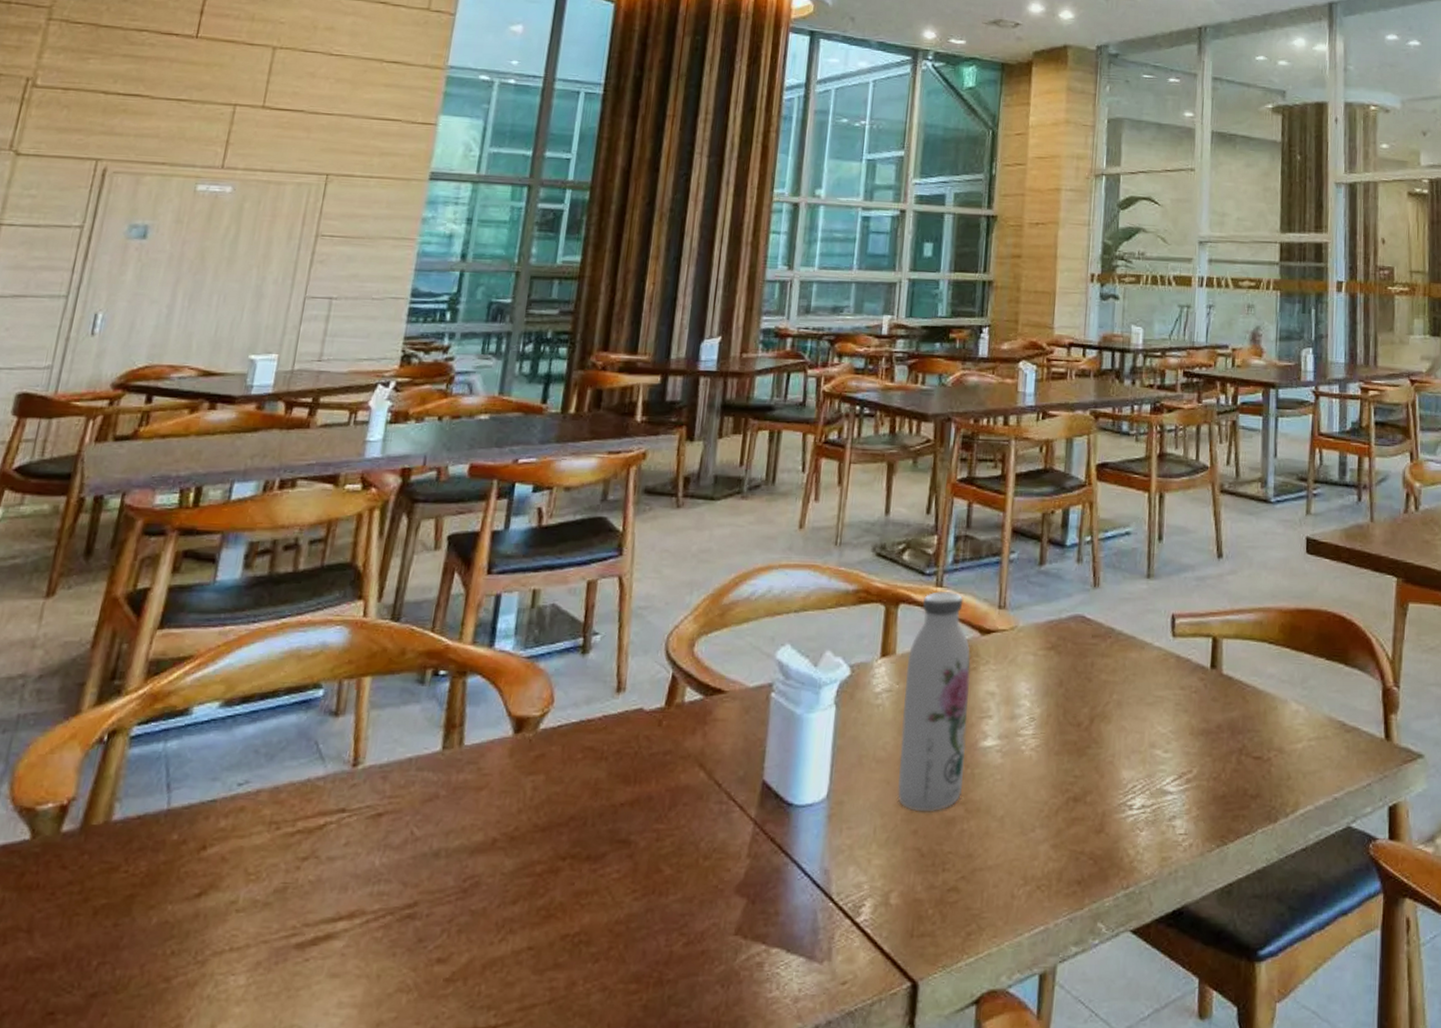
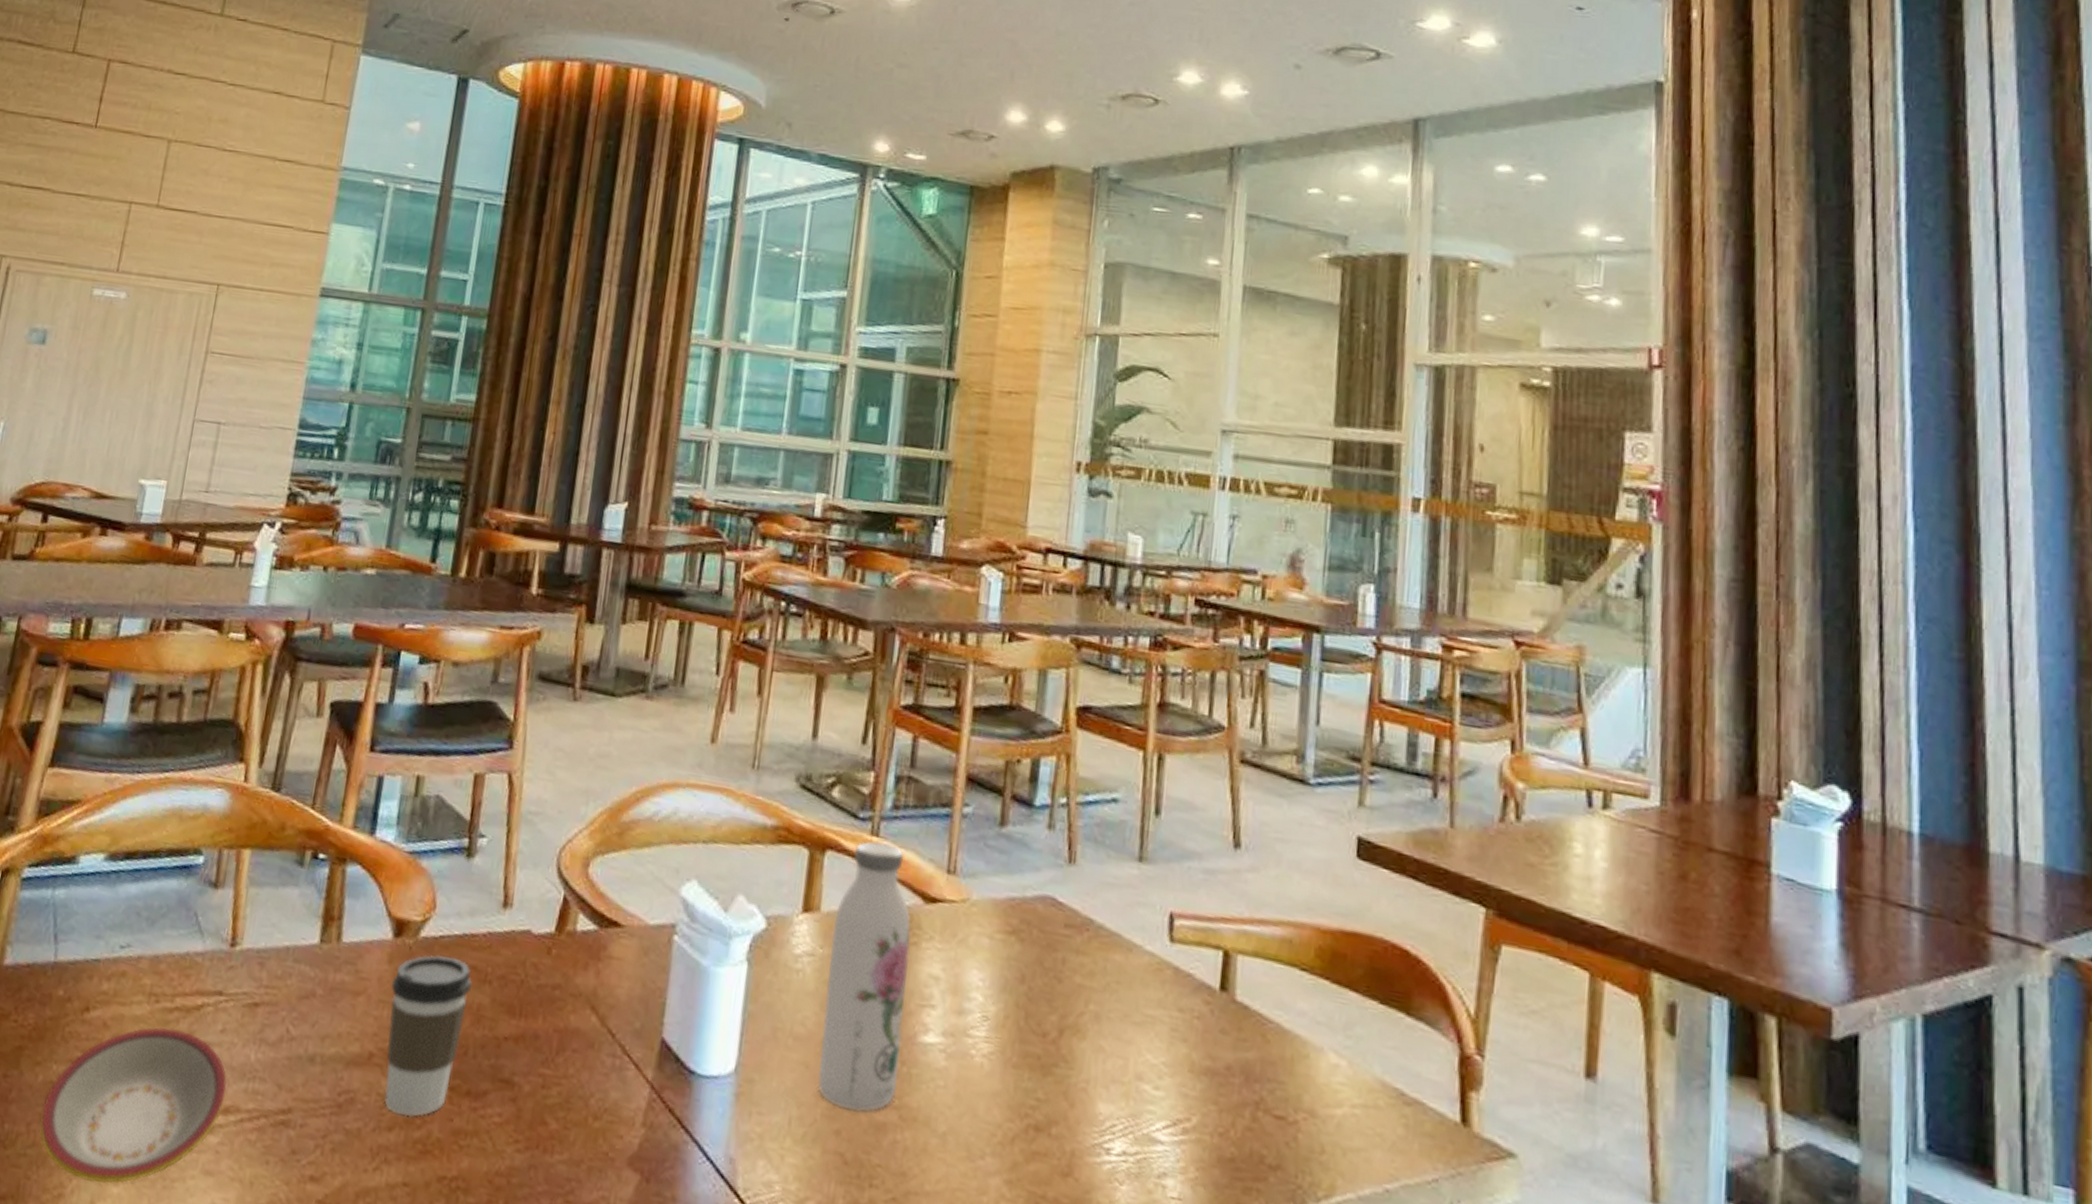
plate: none [154,849,352,1007] -> present [39,1027,227,1184]
coffee cup: none [508,742,589,889] -> present [384,954,472,1118]

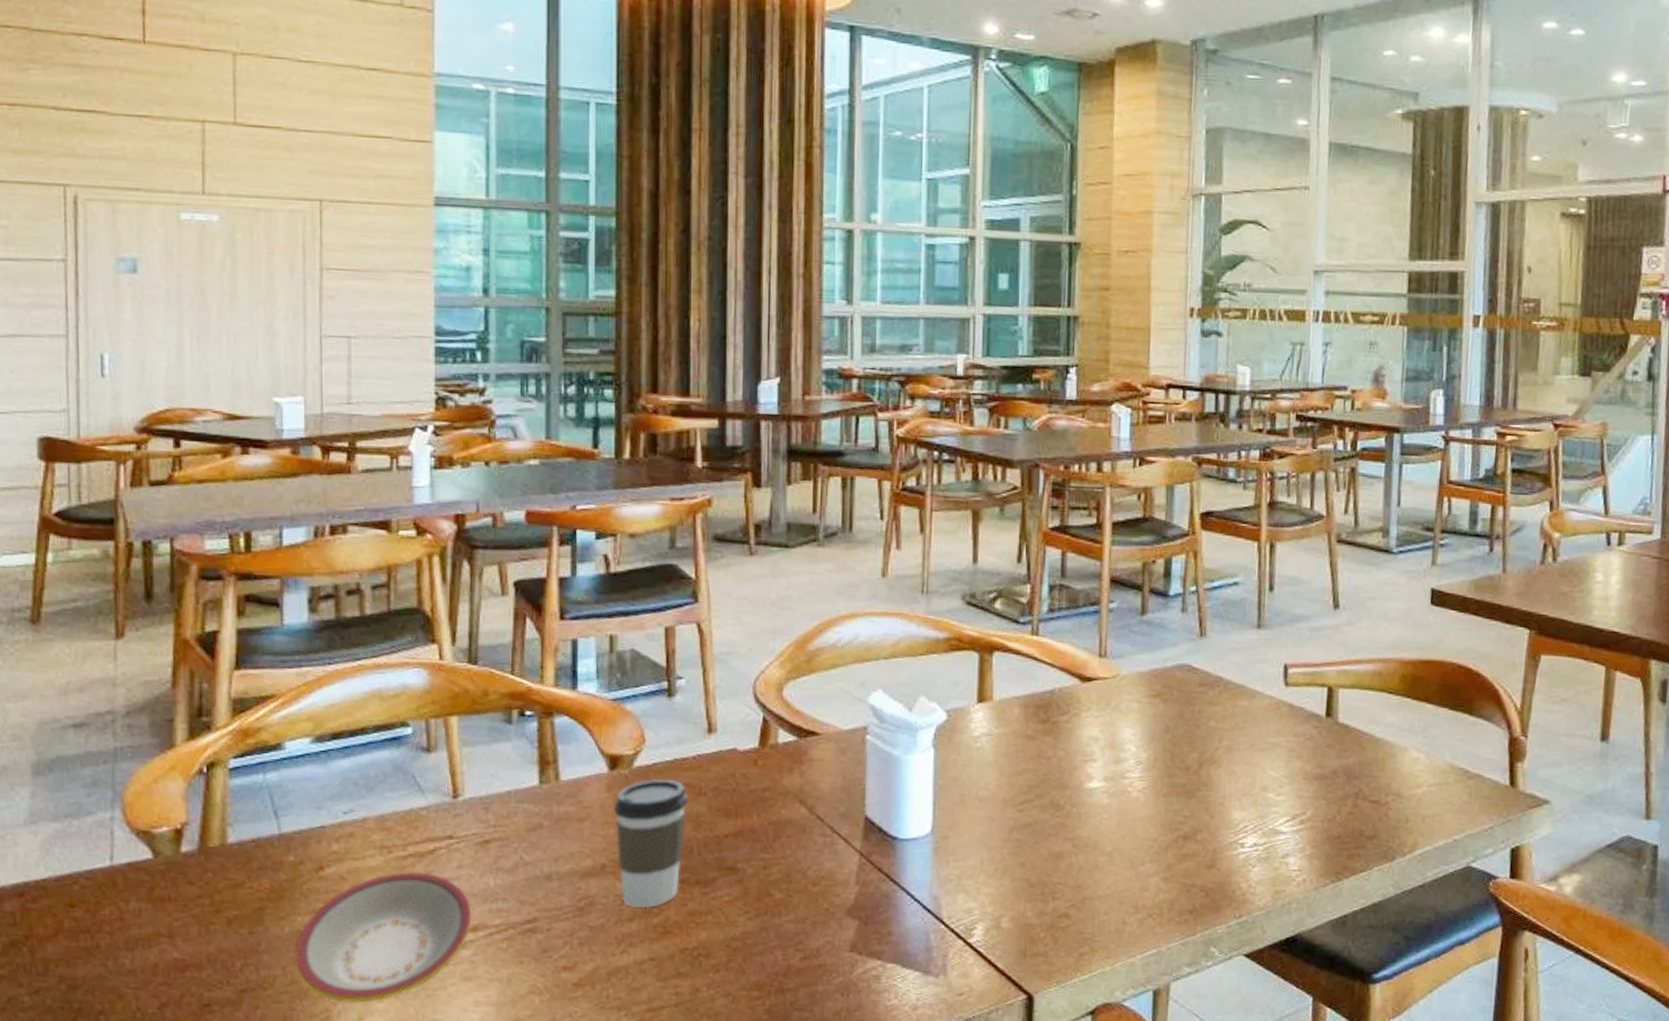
water bottle: present [818,841,911,1112] -> none [1003,640,1072,847]

